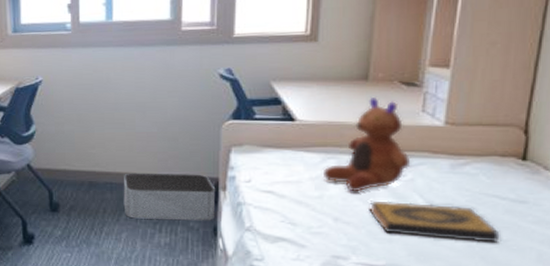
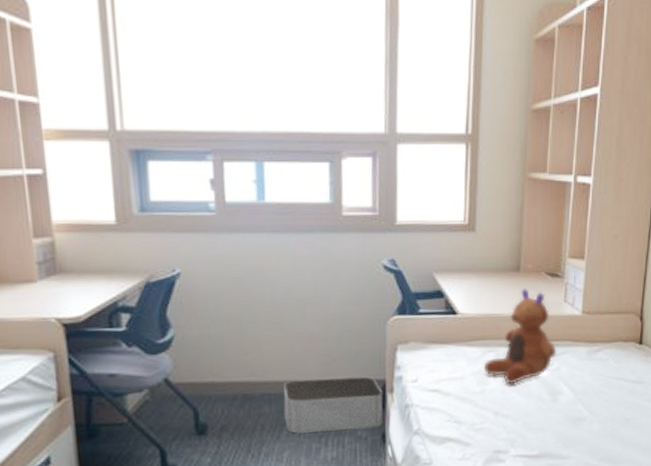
hardback book: present [369,200,500,243] -> none [524,390,625,423]

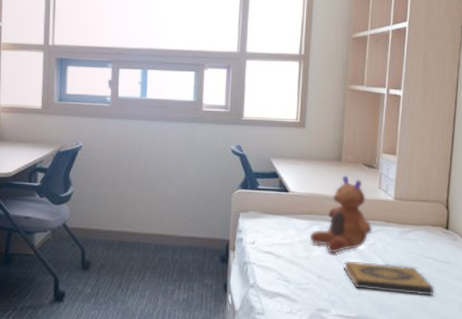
storage bin: present [283,376,383,434] -> none [148,233,227,279]
hardback book: none [524,390,625,423] -> present [343,261,434,296]

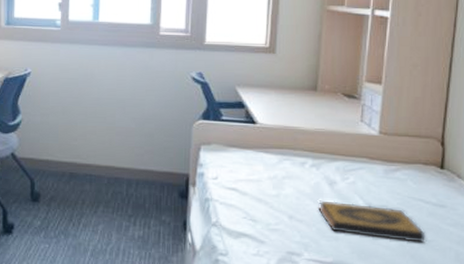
toy: present [309,175,372,254] -> none [279,106,353,192]

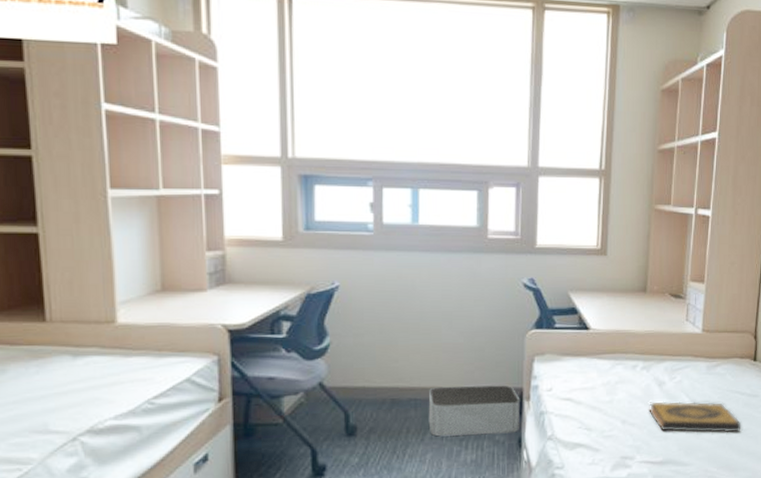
storage bin: none [101,166,186,215] -> present [428,385,520,437]

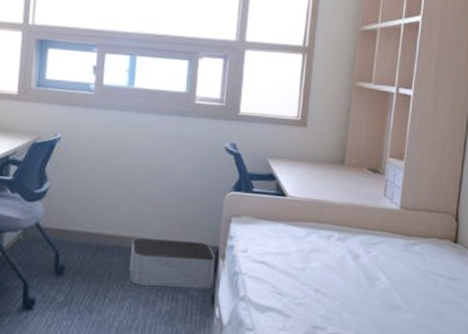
hardback book: present [649,401,742,433] -> none [342,274,440,315]

